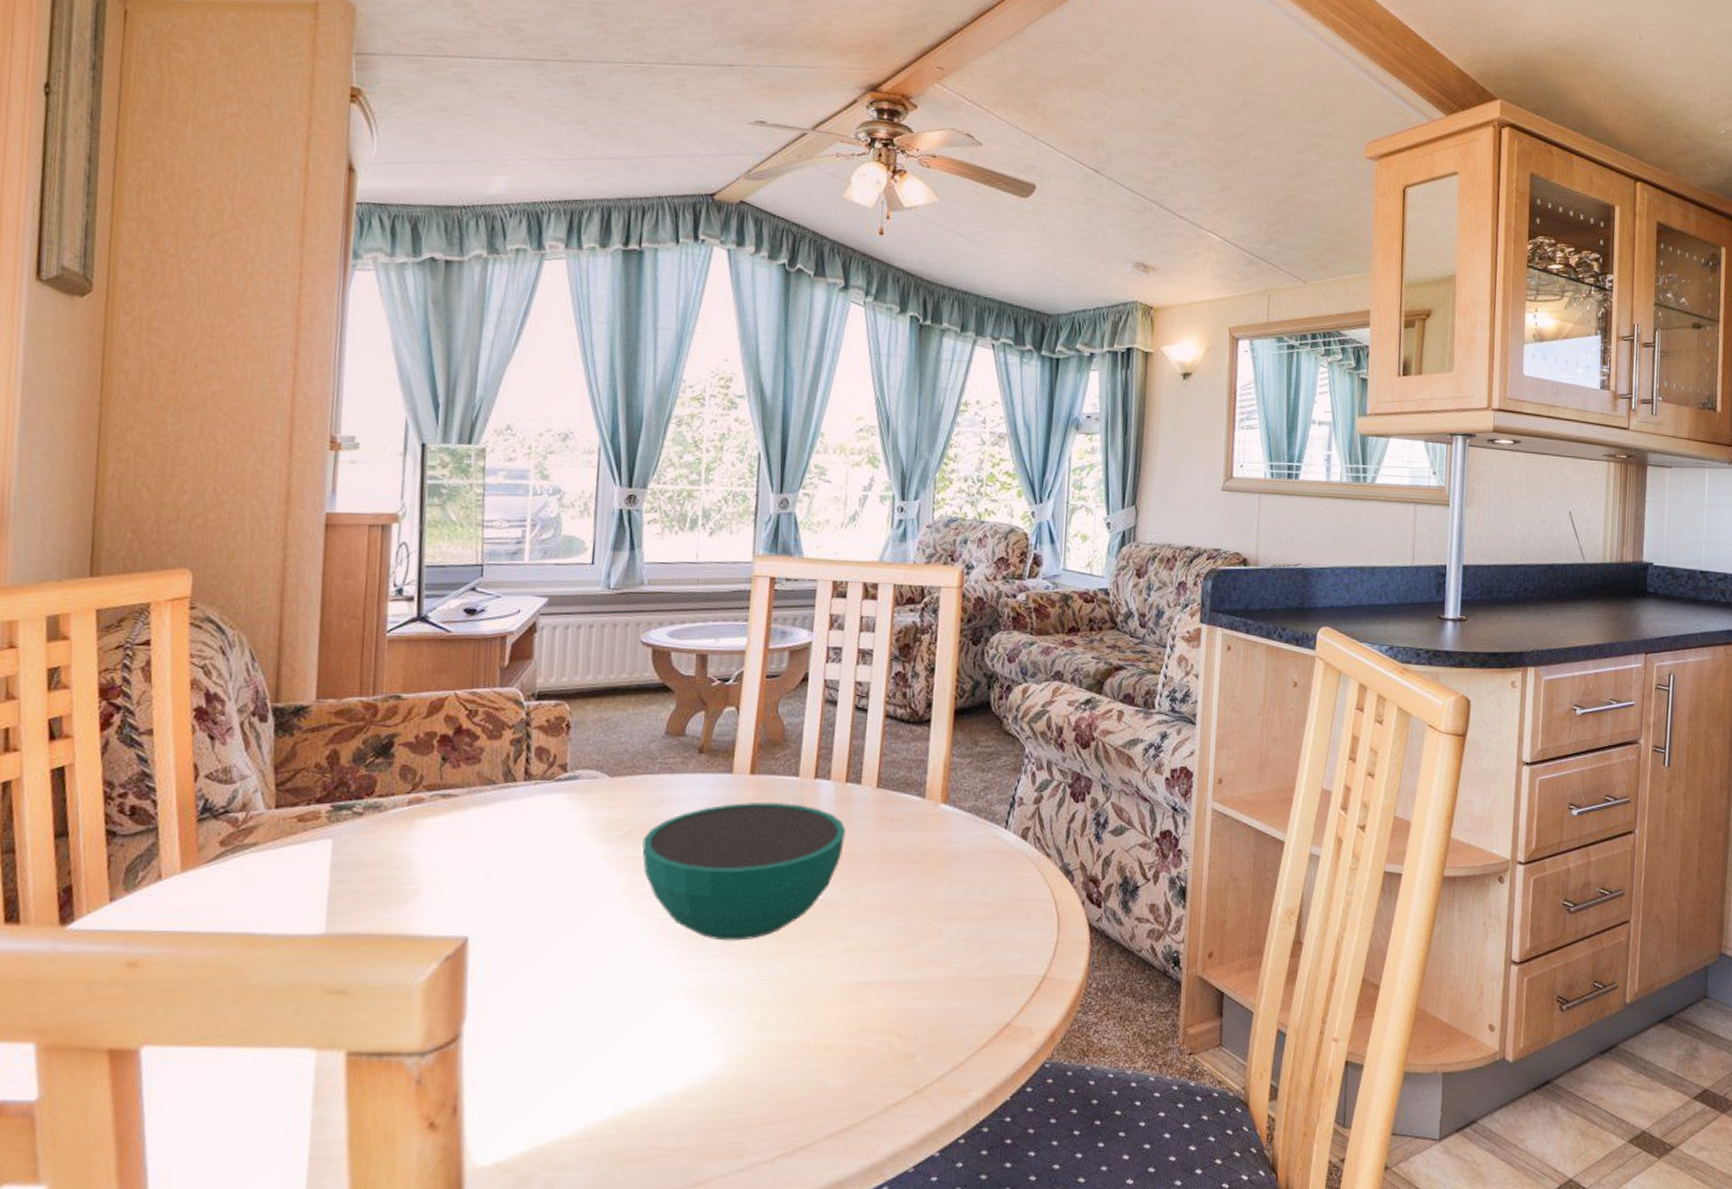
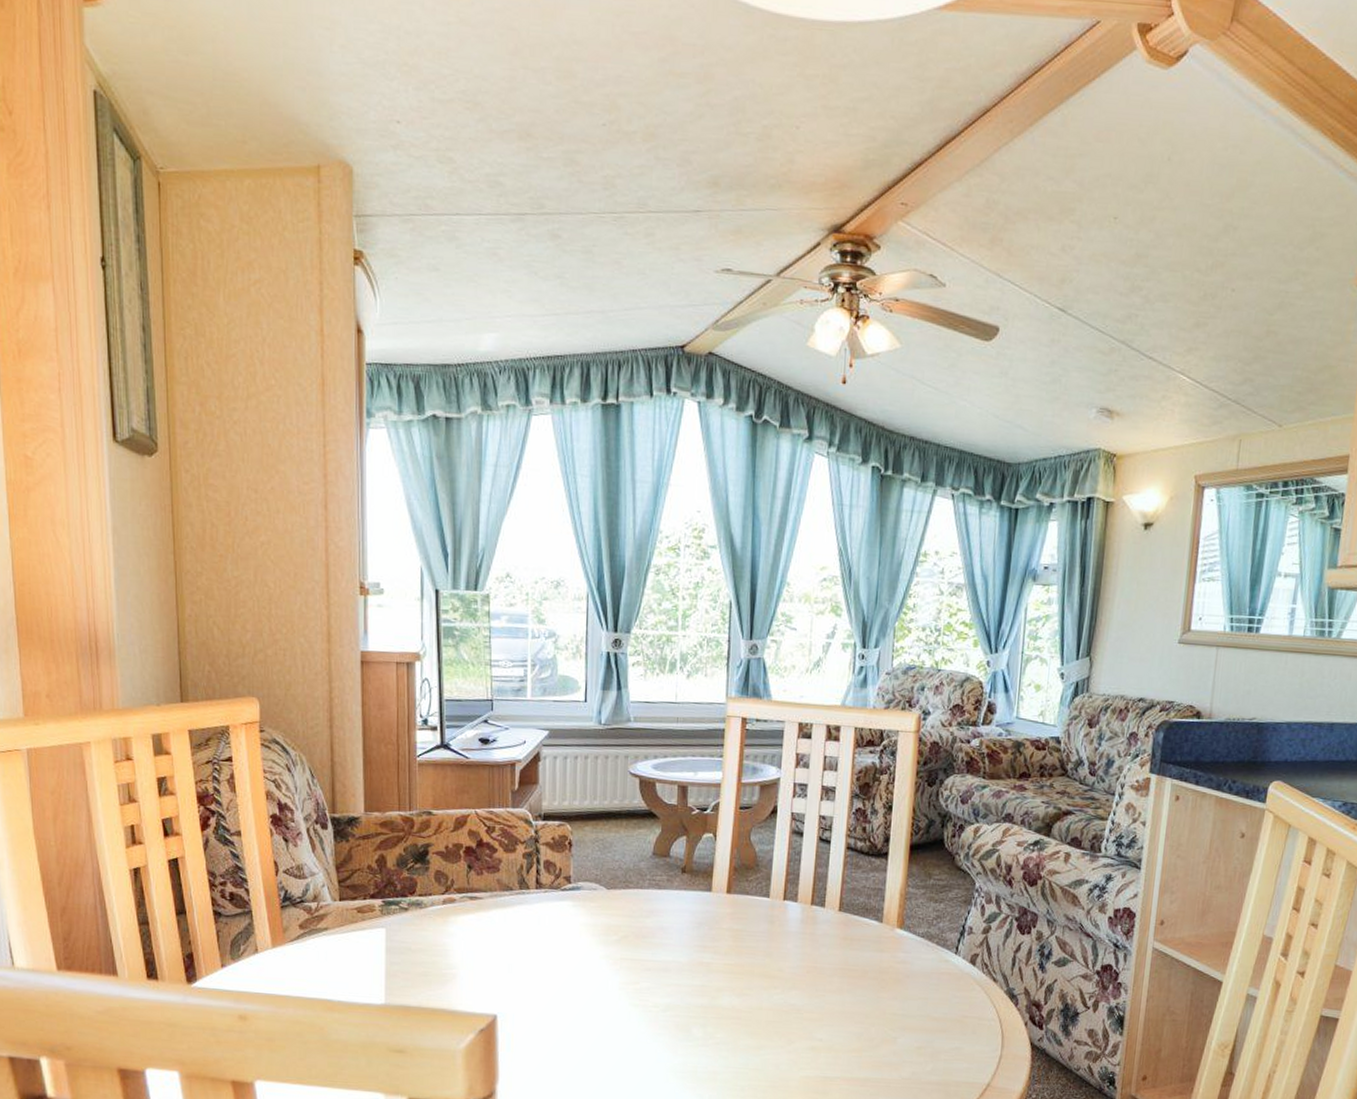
bowl: present [642,803,845,941] -> none [636,918,811,1035]

